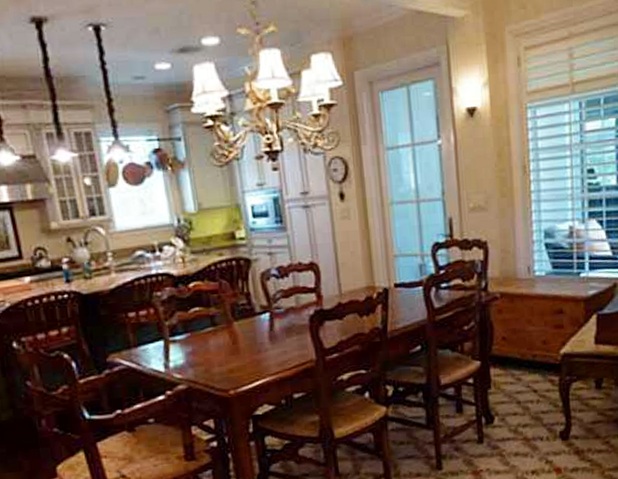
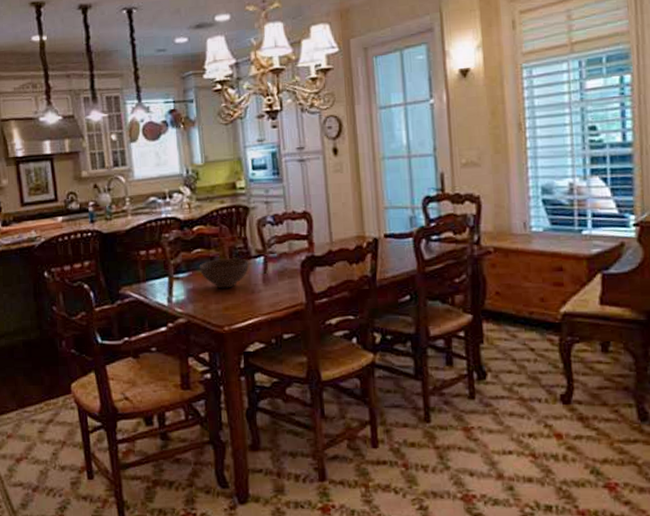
bowl: none [198,315,254,350] -> present [199,258,250,289]

